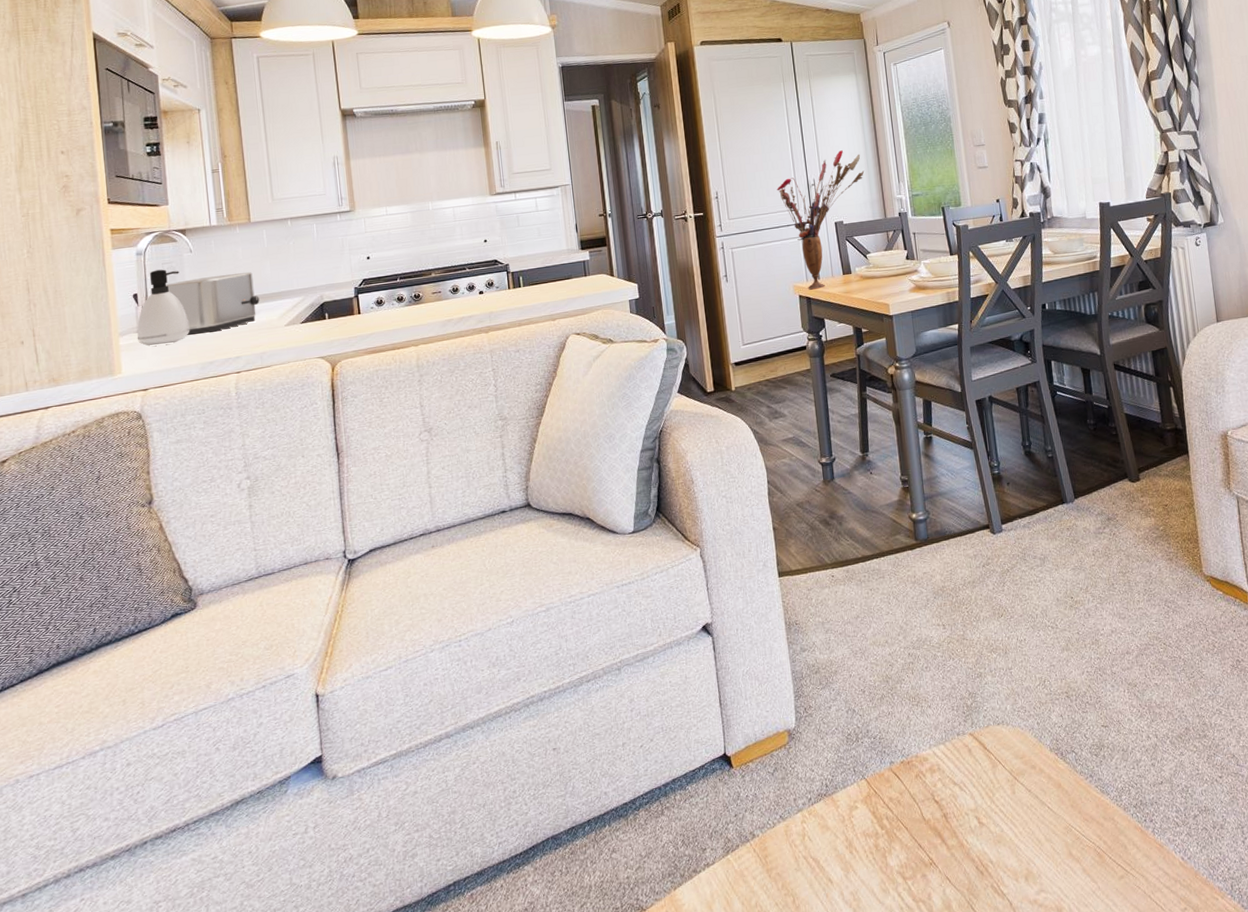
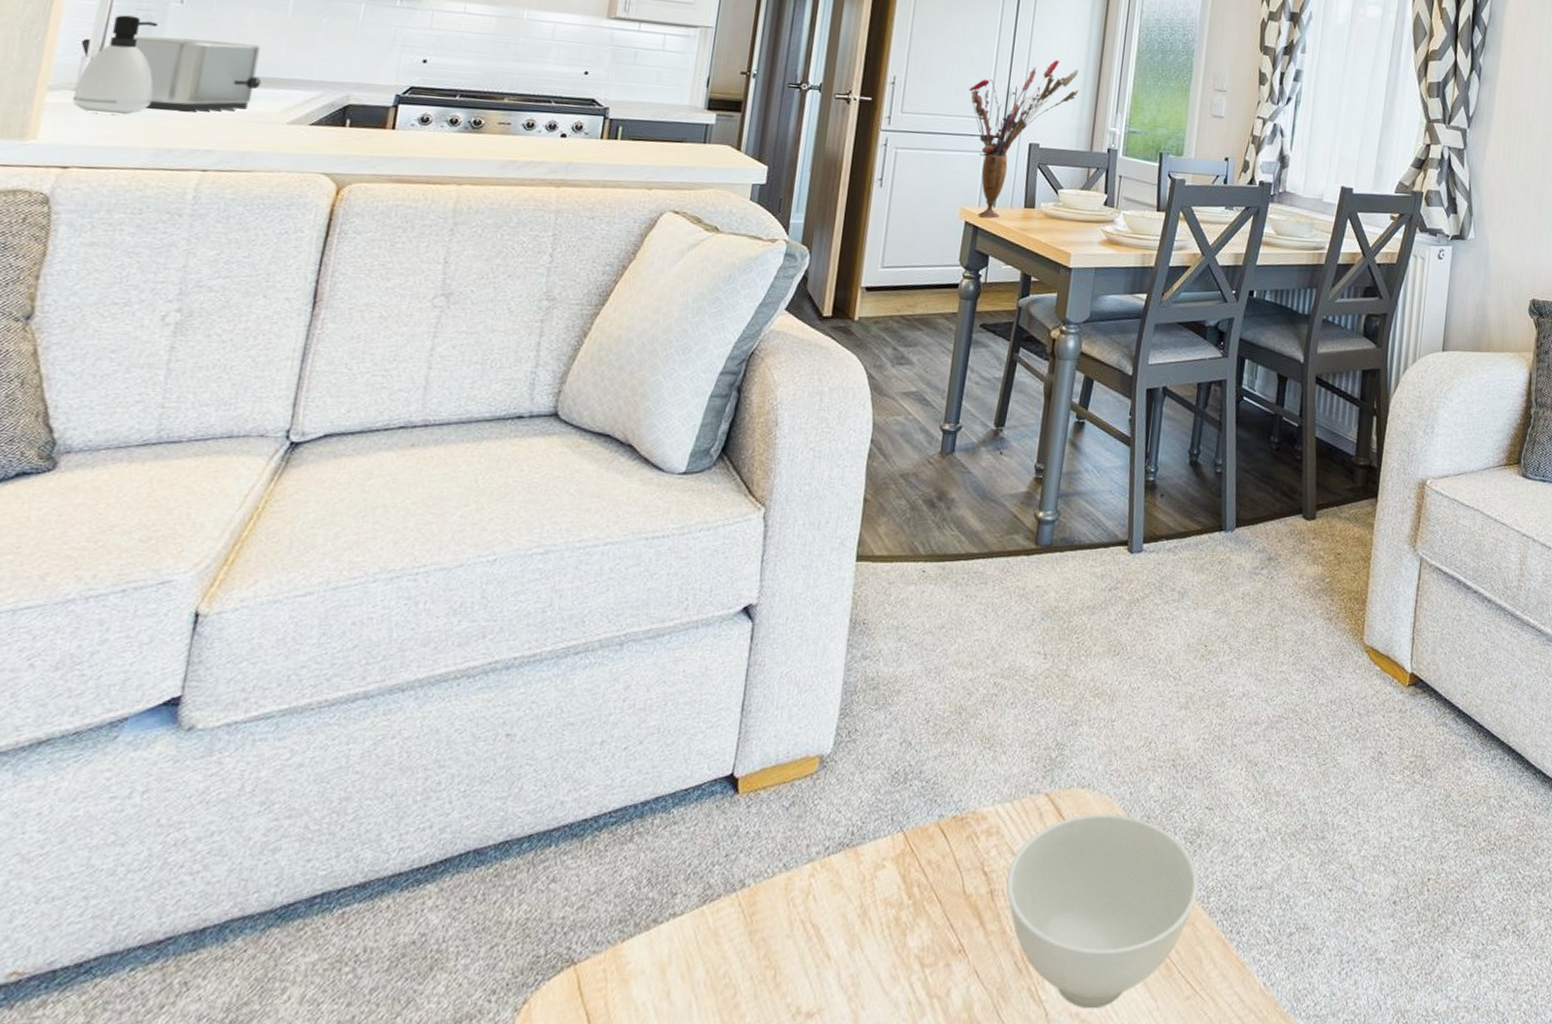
bowl: none [954,741,1111,895] -> present [1006,814,1199,1008]

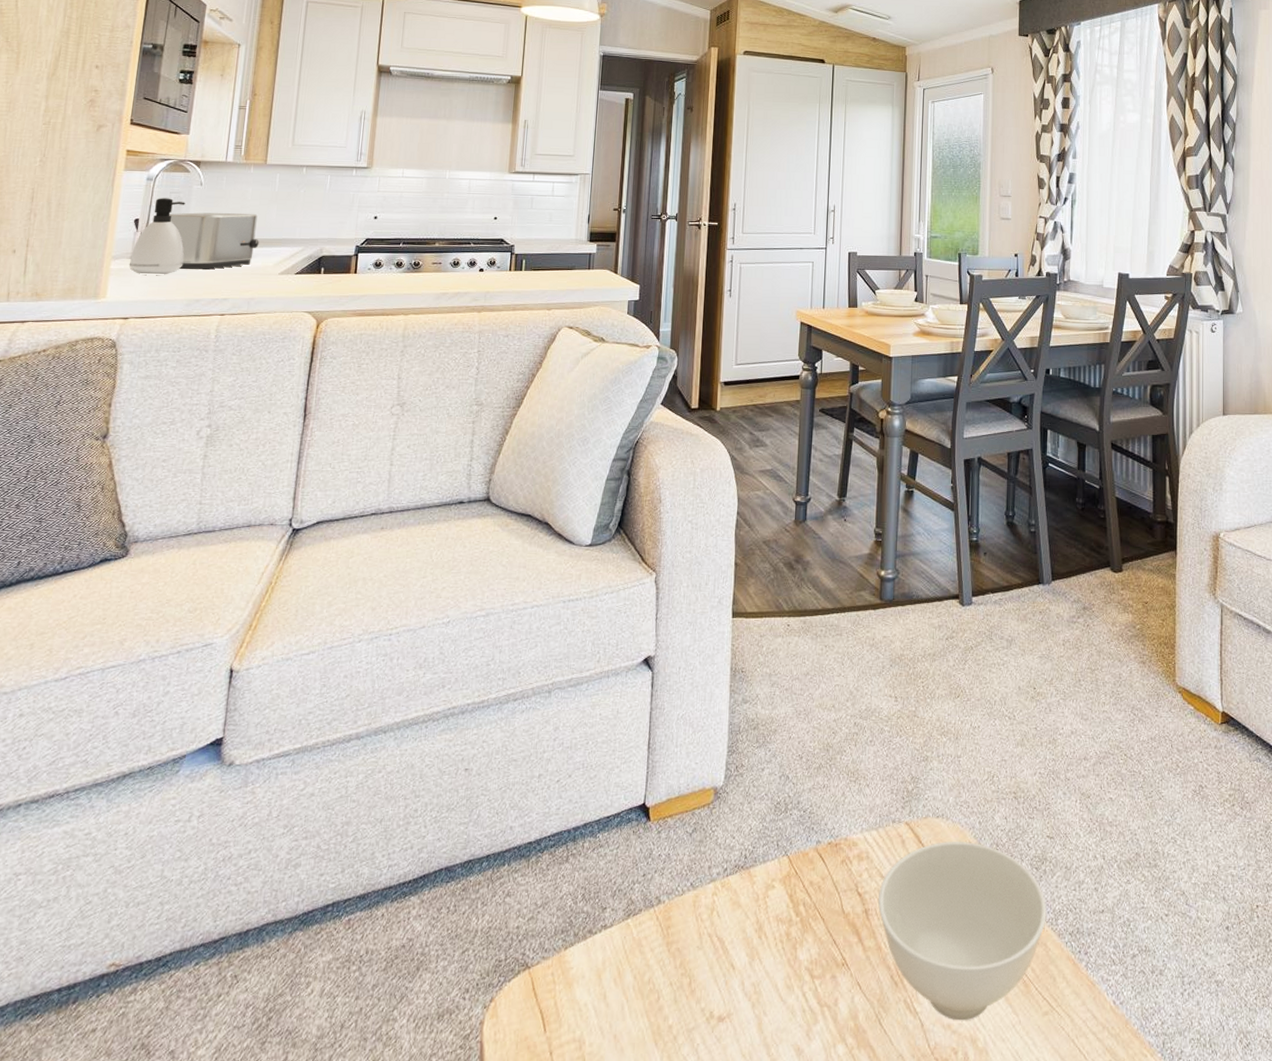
bouquet: present [969,60,1079,219] -> none [795,180,886,318]

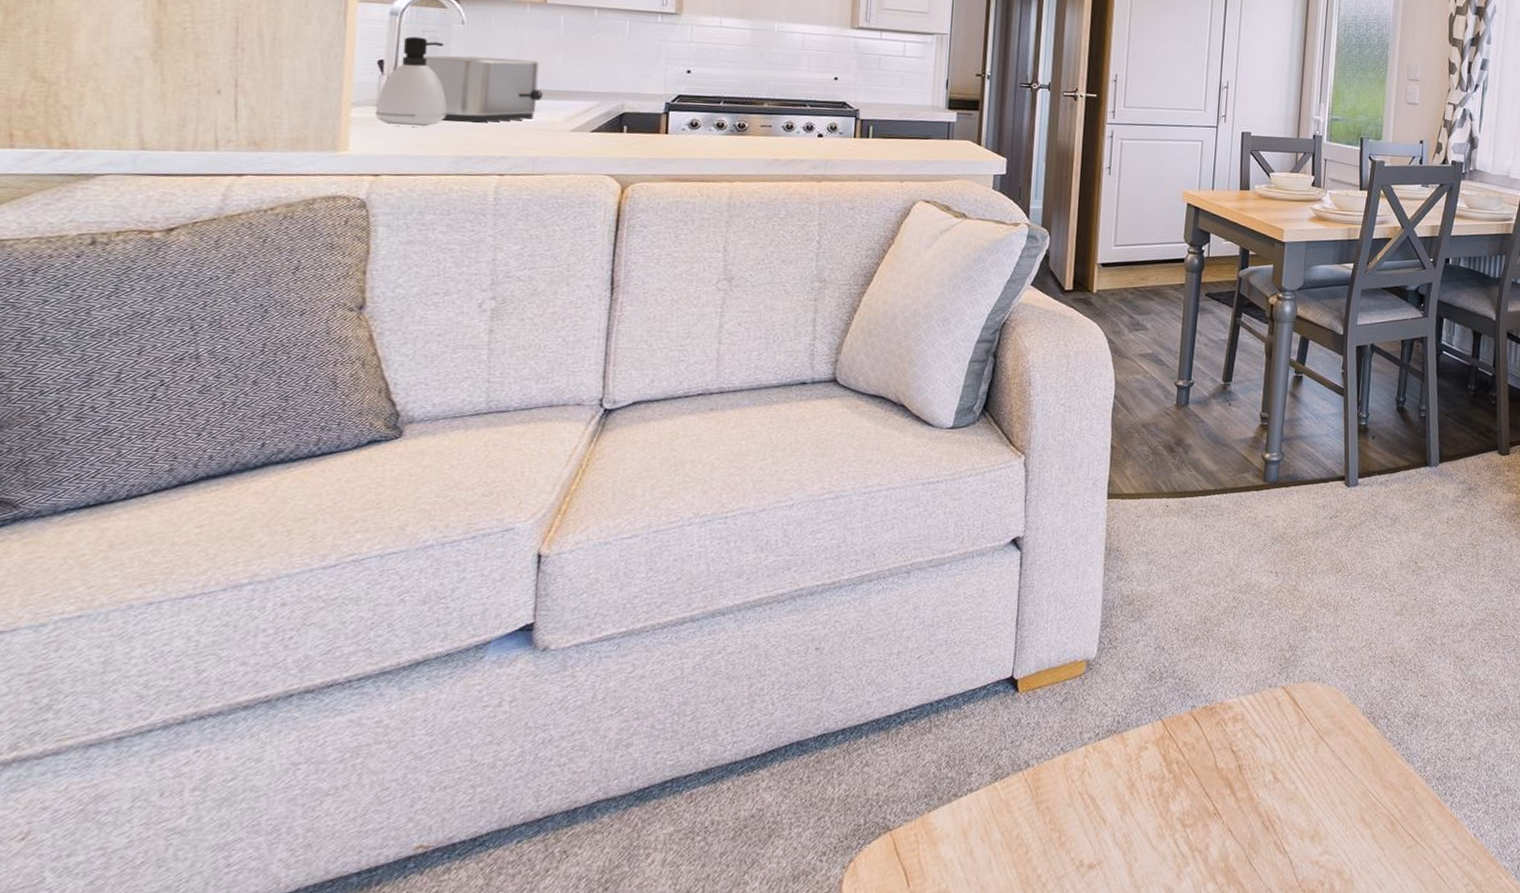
bowl: present [878,841,1047,1020] -> none [1252,702,1417,857]

